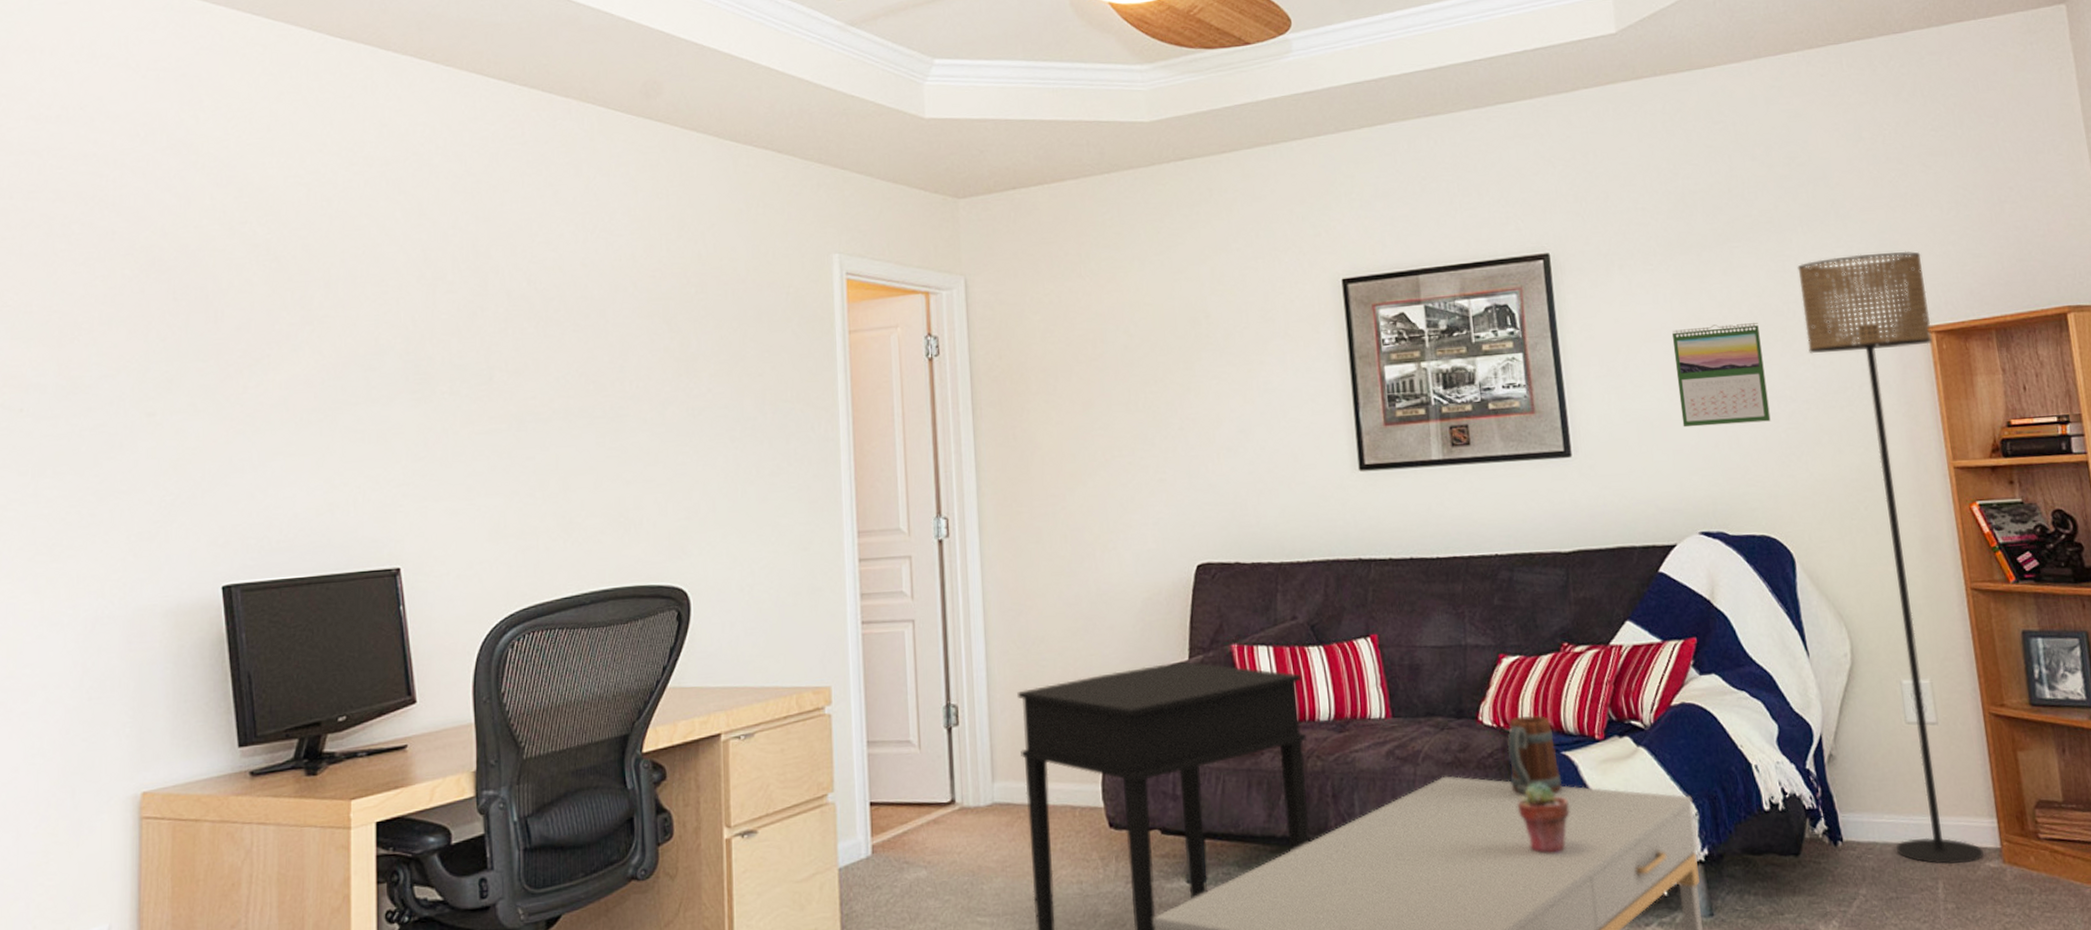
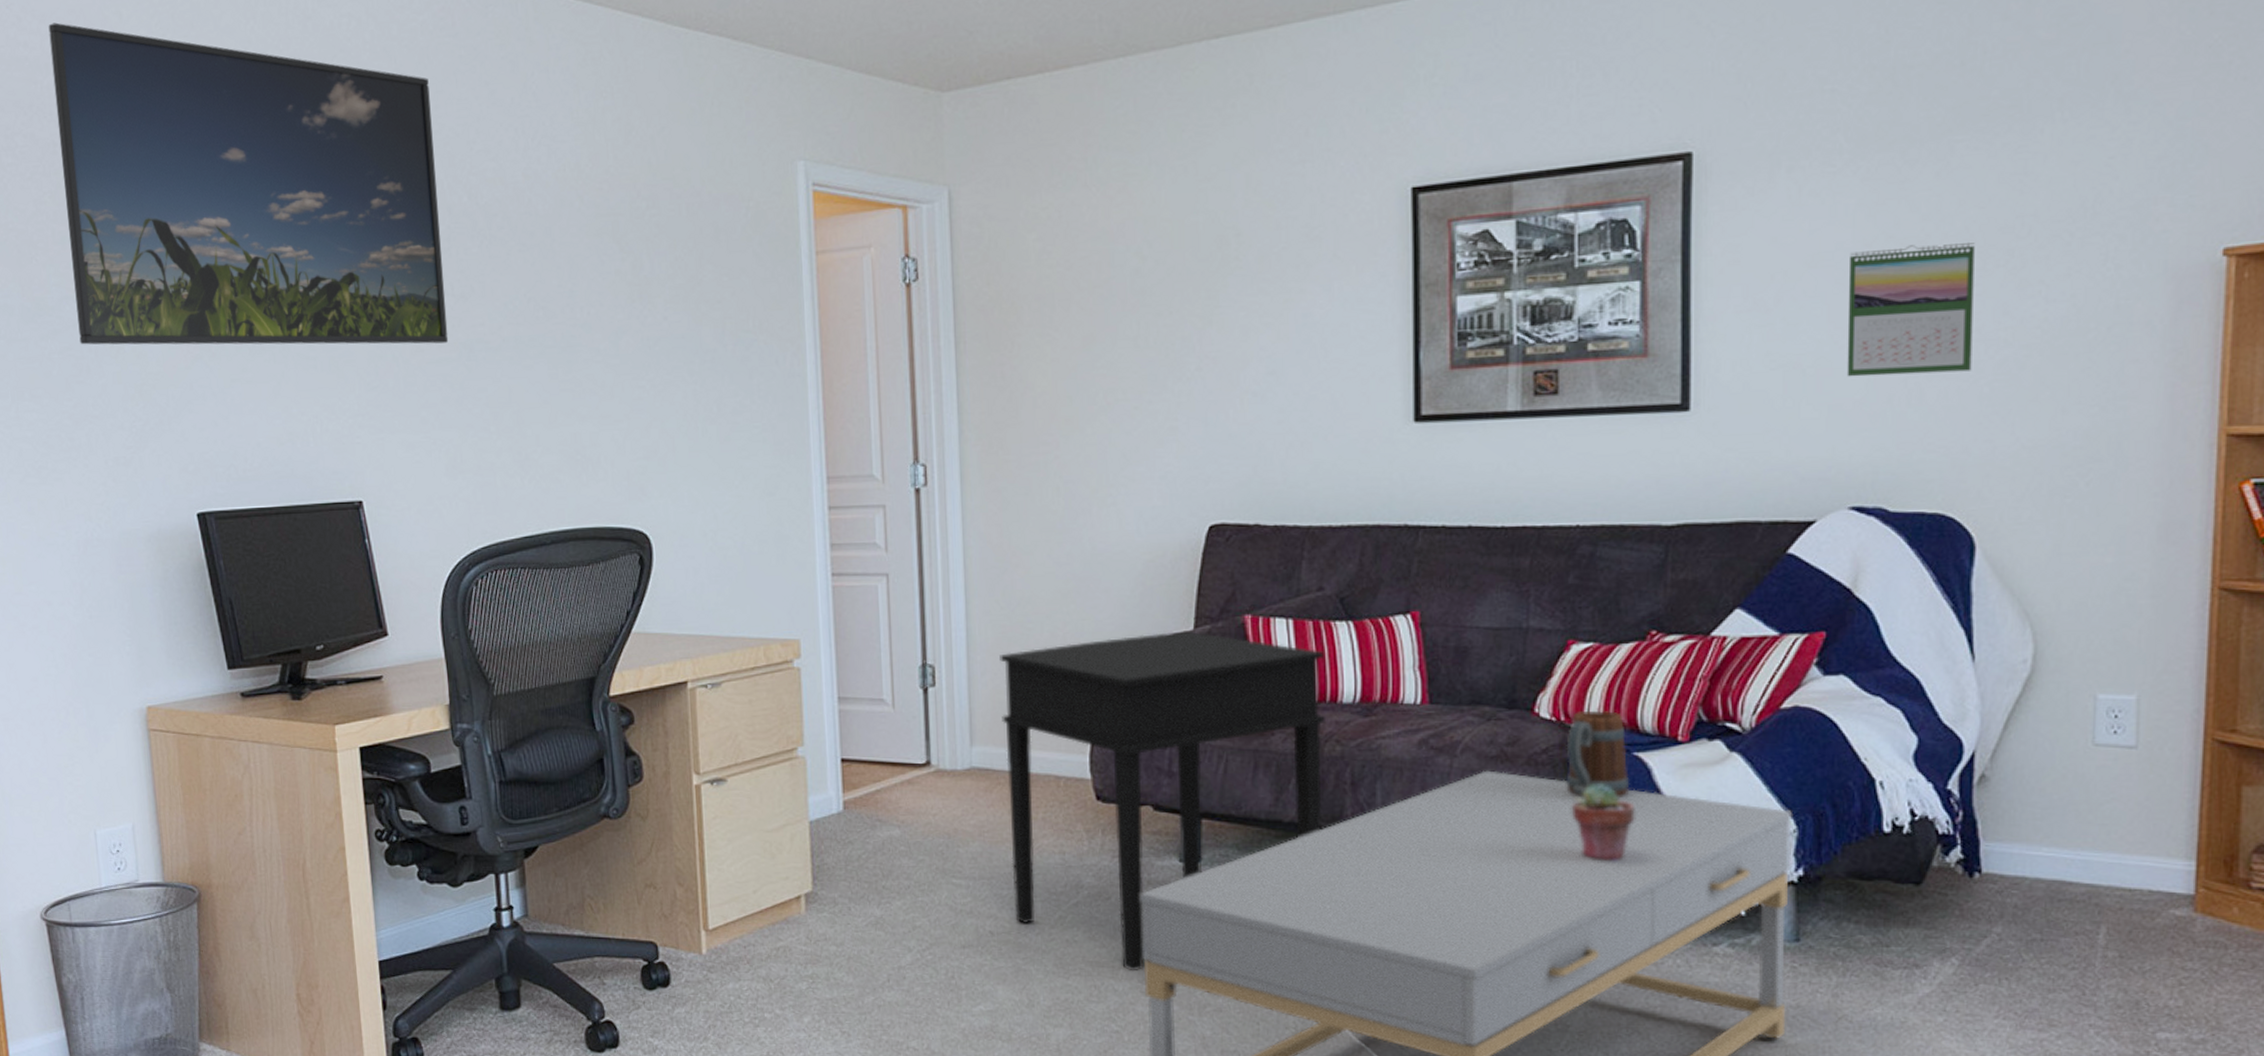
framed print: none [115,123,500,422] -> present [48,22,449,345]
floor lamp: present [1797,251,1984,865] -> none [2042,144,2236,909]

